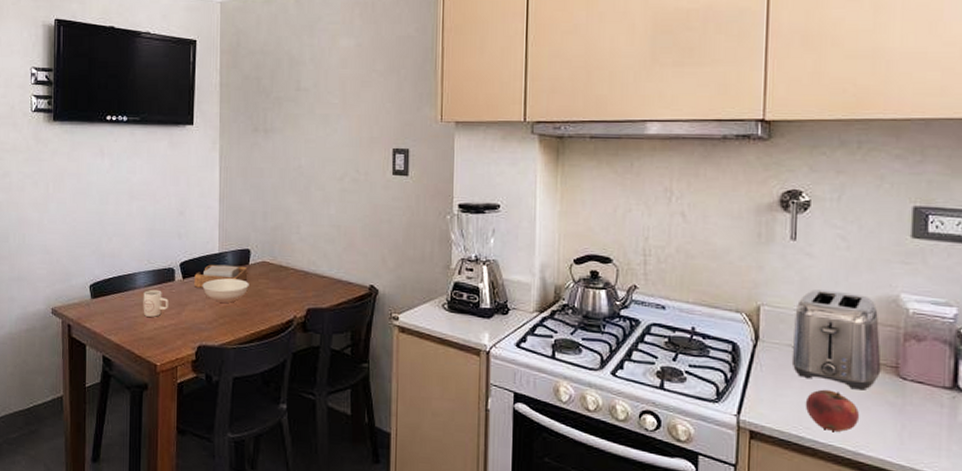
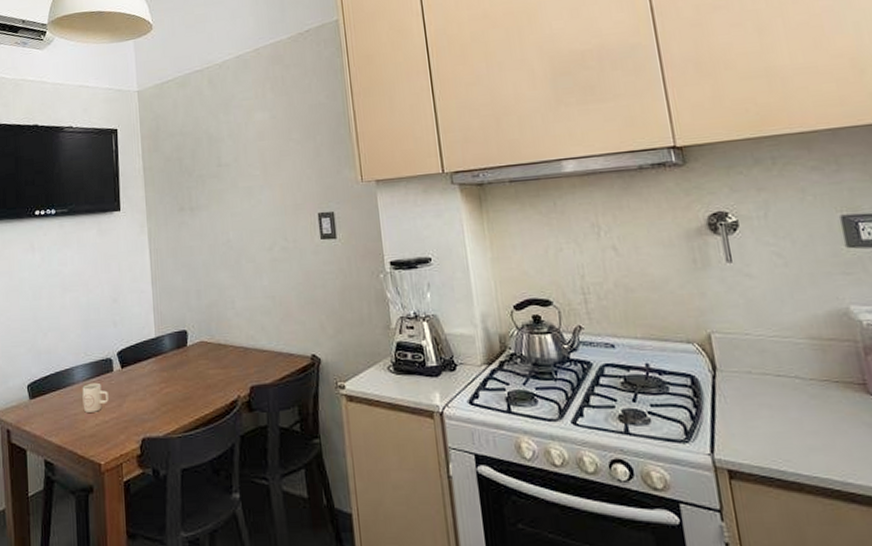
napkin holder: present [194,264,248,288] -> none [133,348,187,376]
bowl: present [202,278,249,303] -> none [141,362,189,389]
toaster: present [791,289,881,390] -> none [747,310,850,413]
fruit: present [805,389,860,432] -> none [778,416,840,461]

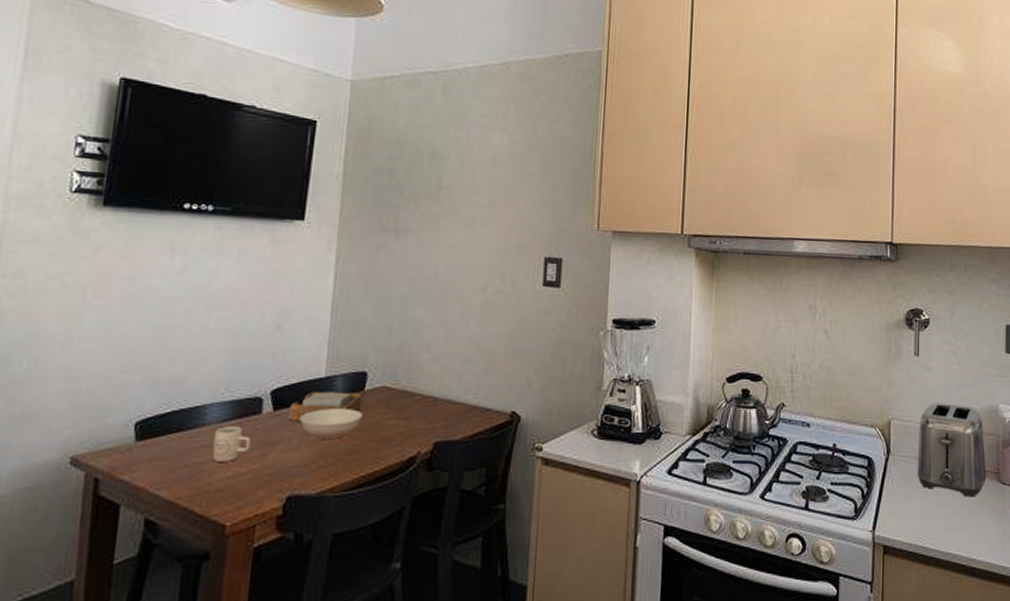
napkin holder: none [133,348,187,376] -> present [288,391,363,421]
bowl: none [141,362,189,389] -> present [299,408,363,439]
toaster: none [747,310,850,413] -> present [917,403,986,497]

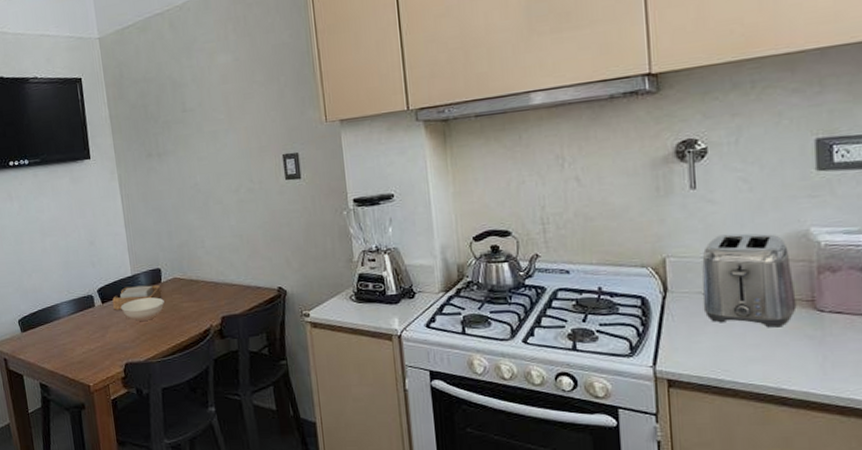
mug: present [212,425,252,462] -> none [68,316,94,343]

